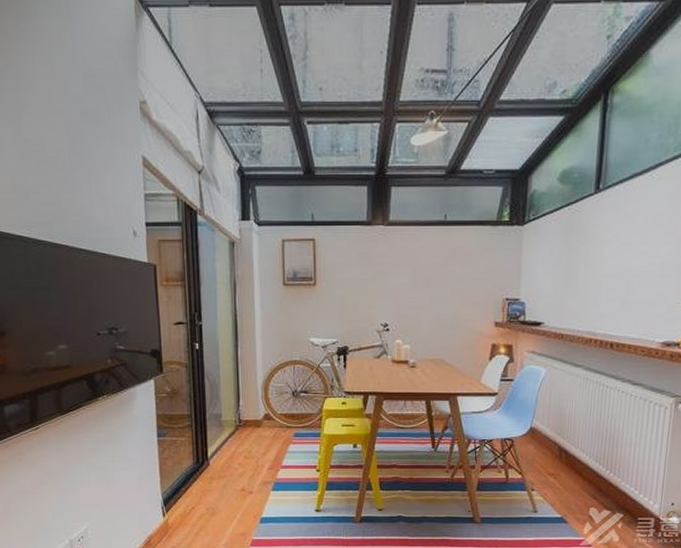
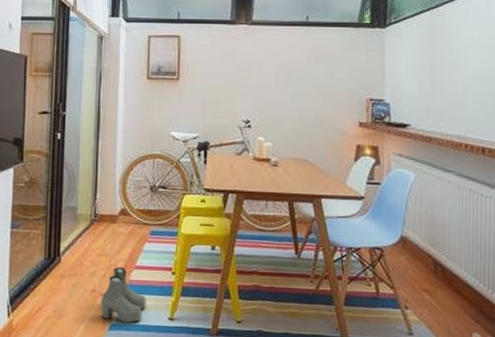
boots: none [250,467,294,517] -> present [100,266,146,324]

